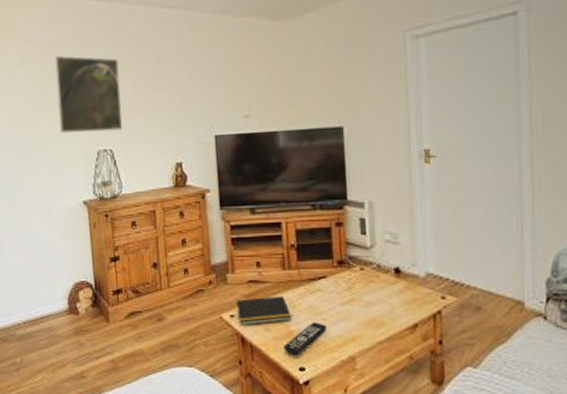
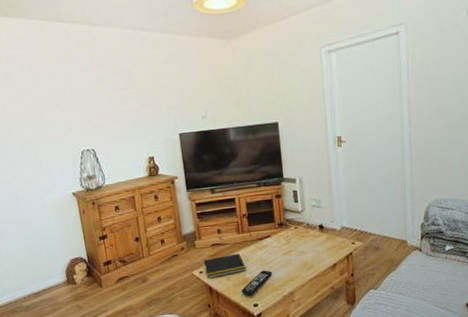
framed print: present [54,55,123,134] -> none [36,71,102,138]

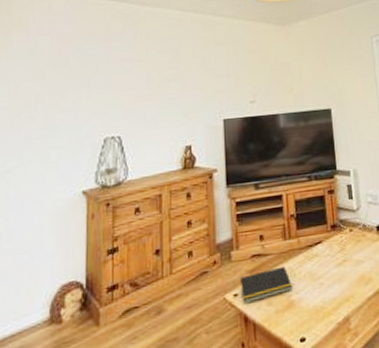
remote control: present [241,270,273,296] -> none [285,287,325,327]

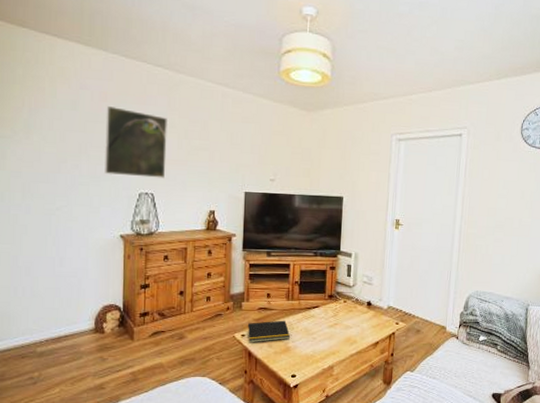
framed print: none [64,48,136,123] -> present [104,105,169,178]

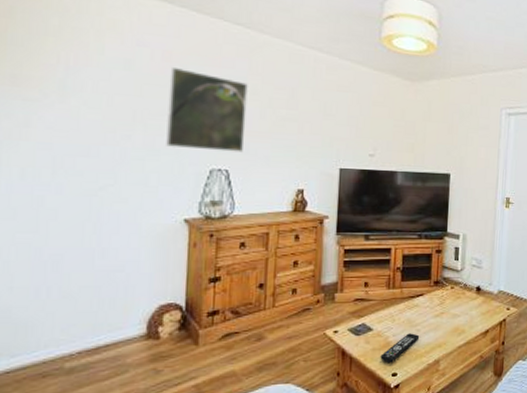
notepad: present [247,320,290,343] -> none [340,312,390,340]
remote control: none [281,340,316,366] -> present [380,333,420,364]

